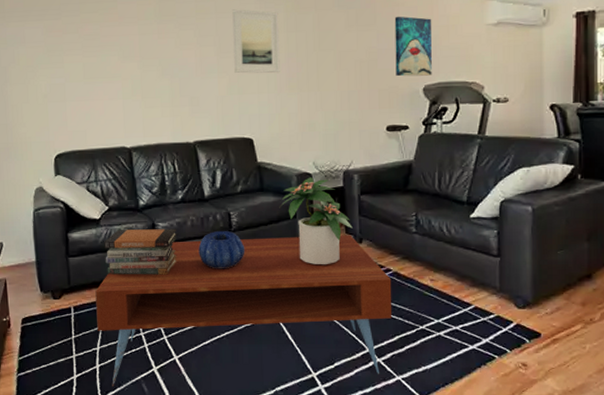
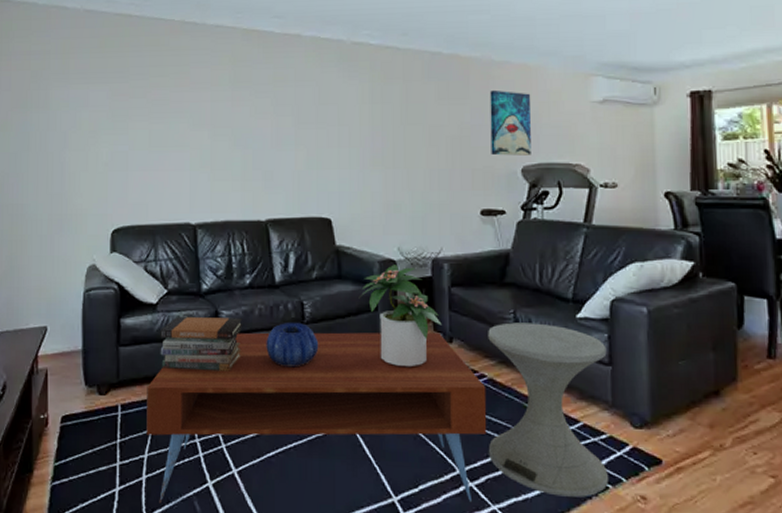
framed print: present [232,9,280,74] -> none [313,77,364,148]
side table: none [393,223,496,367] -> present [488,322,610,497]

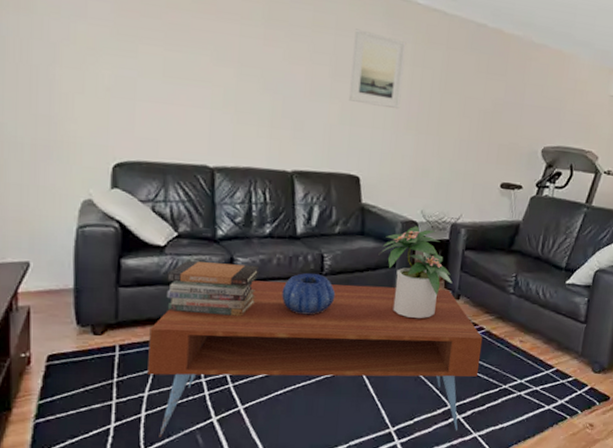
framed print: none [313,77,364,148] -> present [349,28,407,109]
side table: present [488,322,610,497] -> none [477,284,585,426]
wall art: present [490,89,531,156] -> none [518,70,561,138]

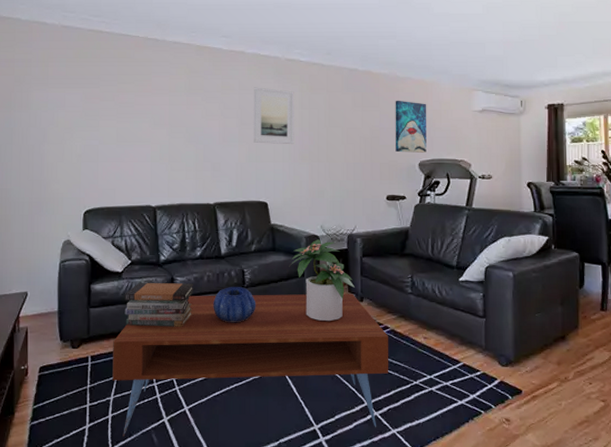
wall art: none [518,70,561,138] -> present [395,100,427,153]

